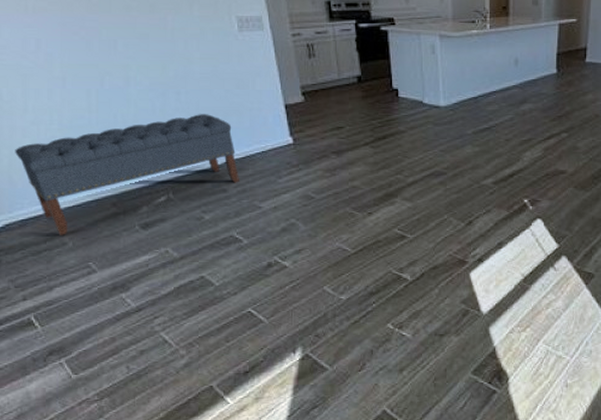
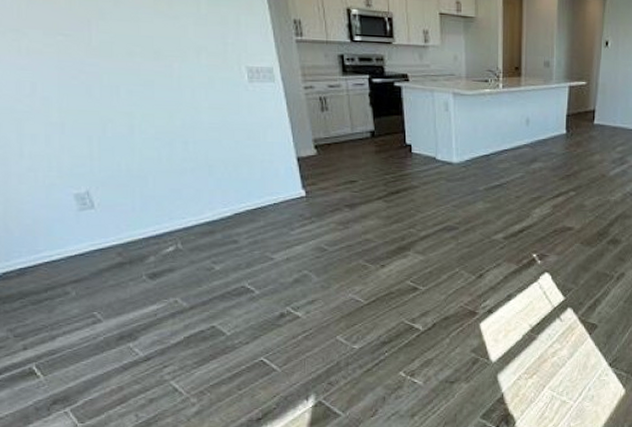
bench: present [15,114,239,235] -> none [10,164,250,285]

